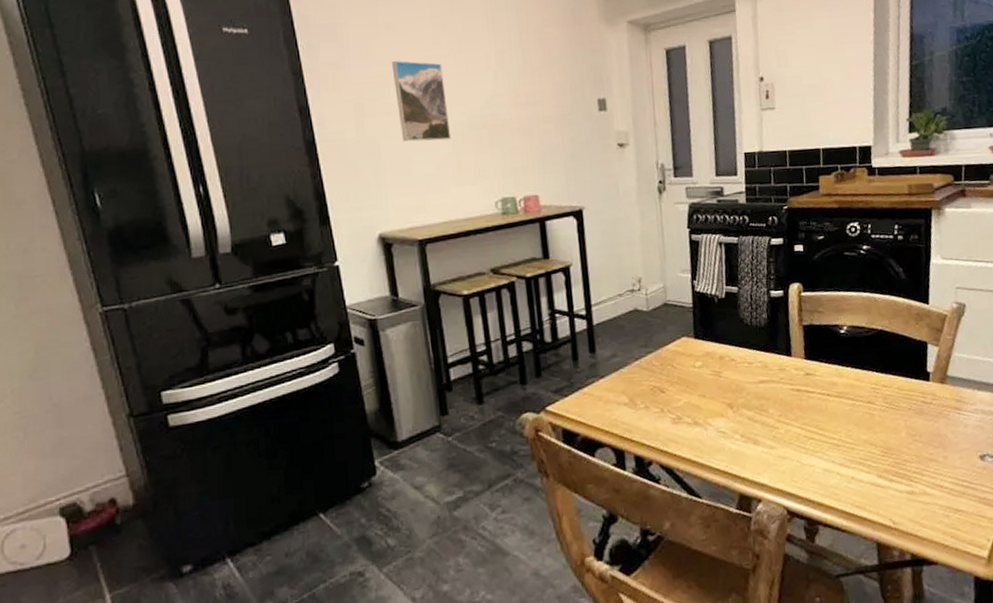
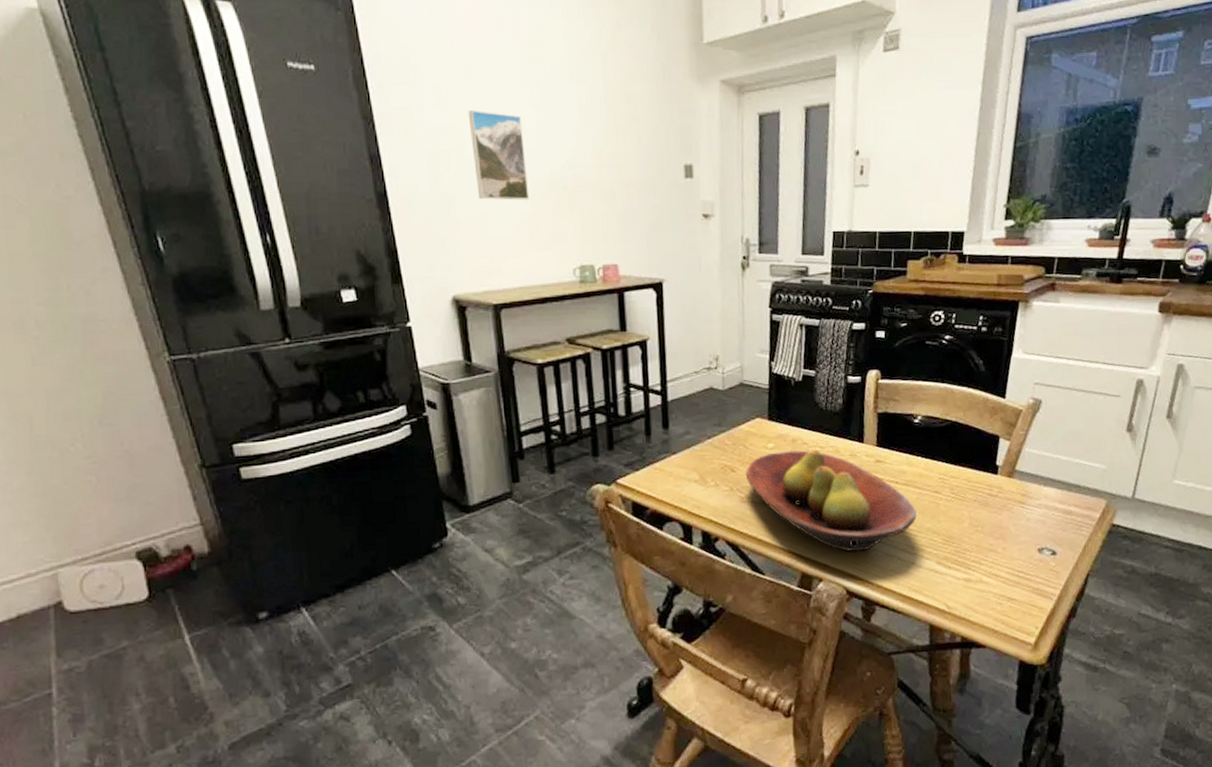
fruit bowl: none [675,365,852,470] -> present [746,449,917,552]

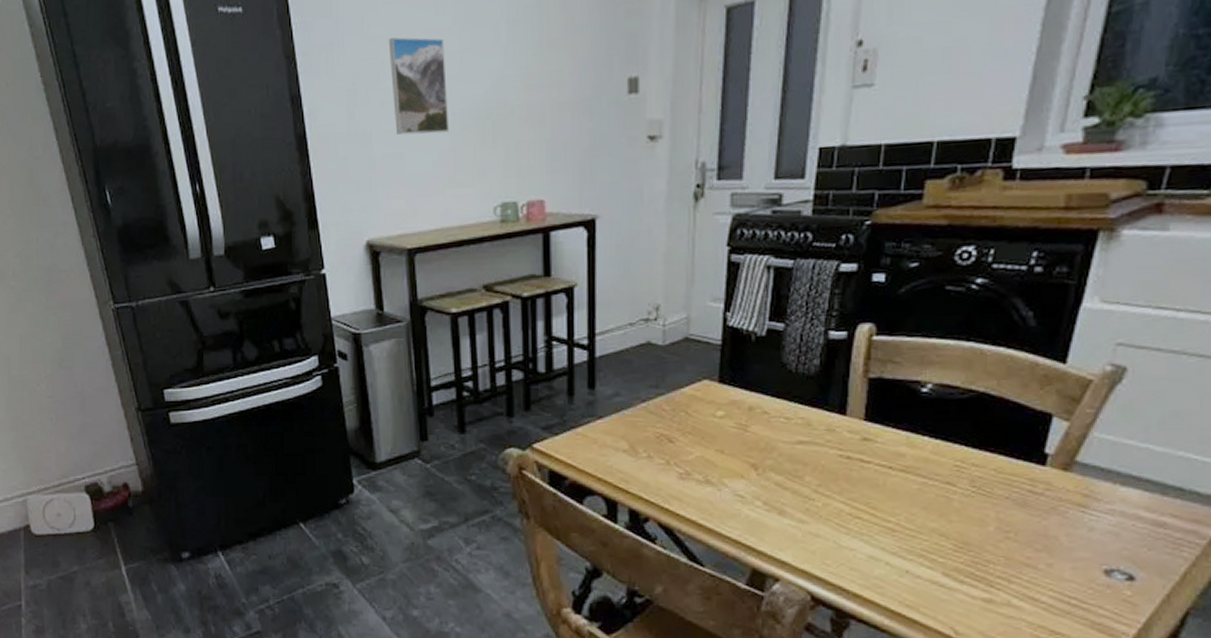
fruit bowl: present [746,449,917,552] -> none [687,419,917,550]

